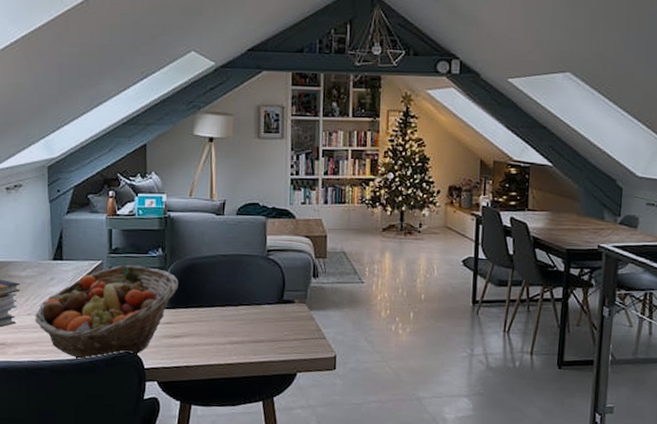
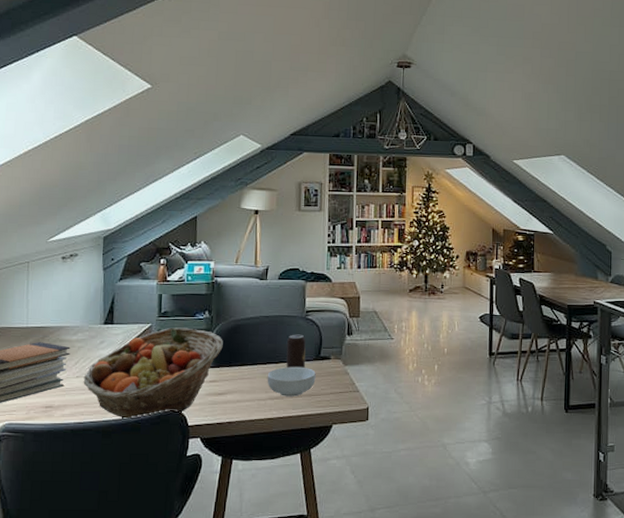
cereal bowl: none [226,309,279,342] -> present [267,366,316,397]
beverage can: none [246,275,268,312] -> present [286,334,306,369]

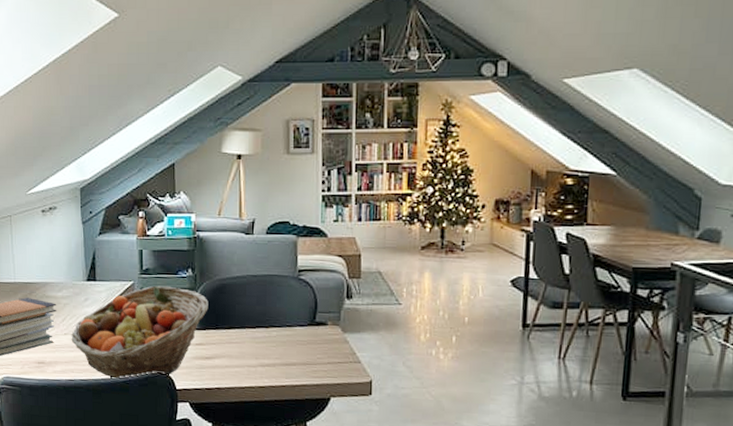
cereal bowl: present [267,366,316,397] -> none [257,331,311,365]
beverage can: present [286,334,306,369] -> none [277,296,300,334]

